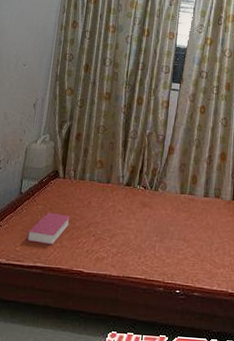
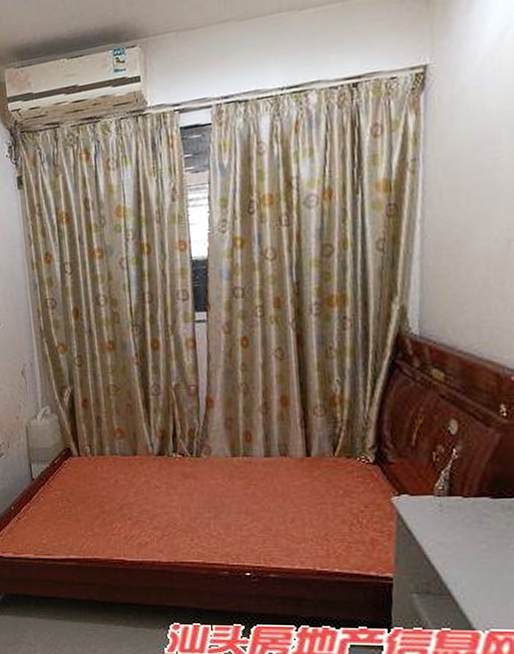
book: present [26,213,70,245] -> none [51,498,98,535]

